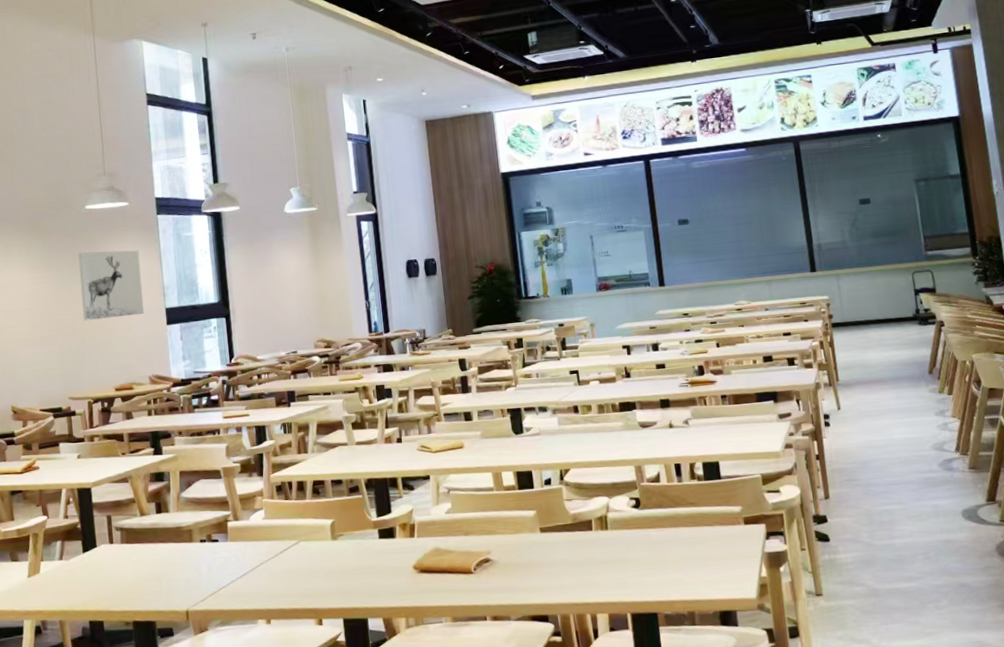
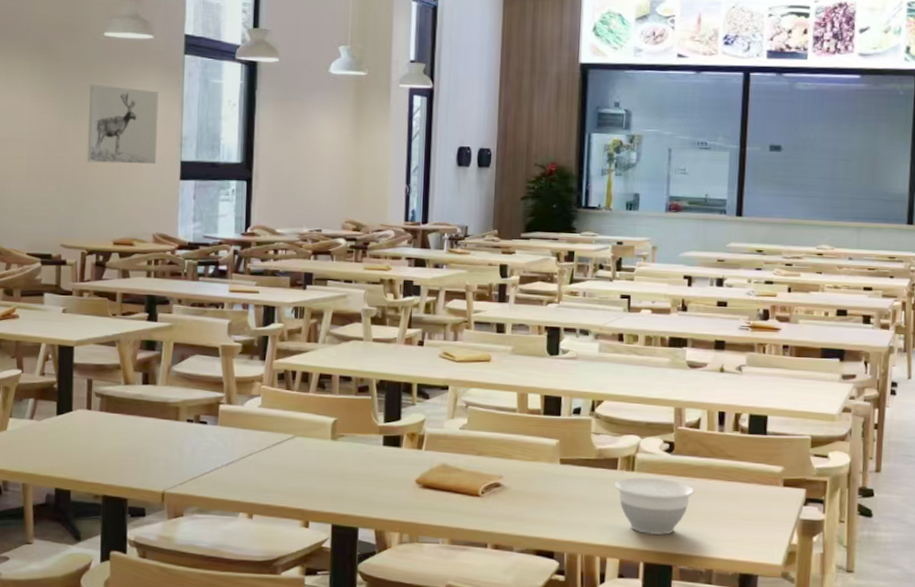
bowl: none [592,533,666,587] -> present [614,477,695,536]

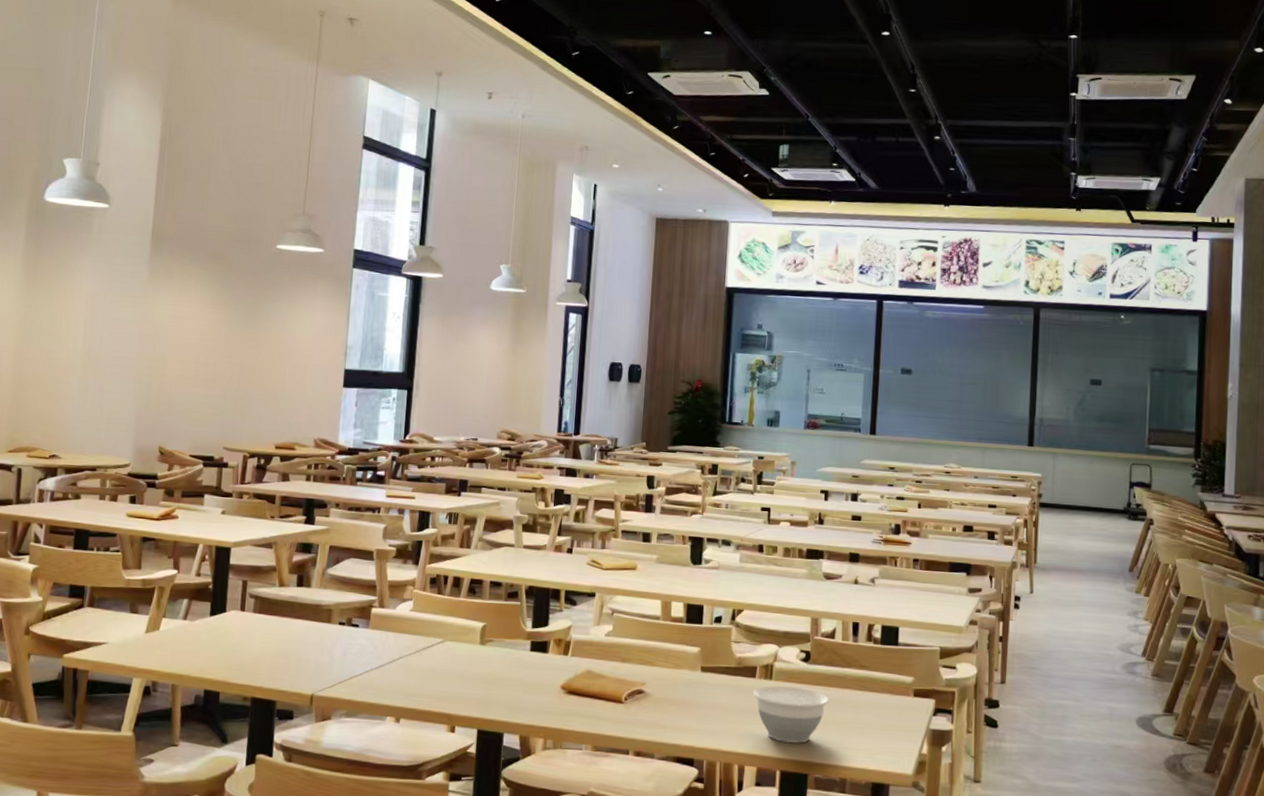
wall art: present [87,84,159,164] -> none [253,293,327,371]

